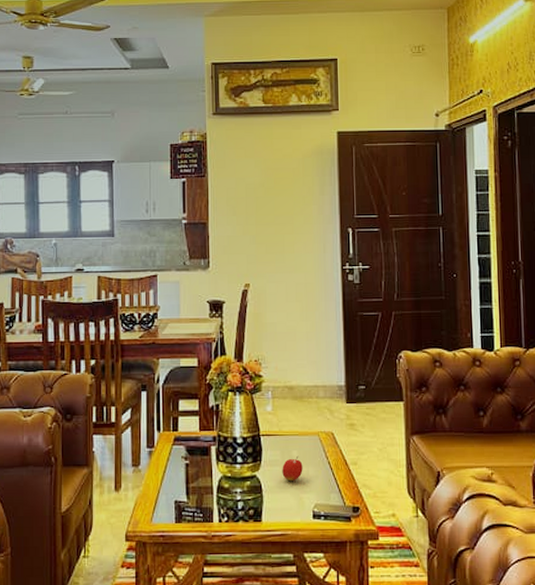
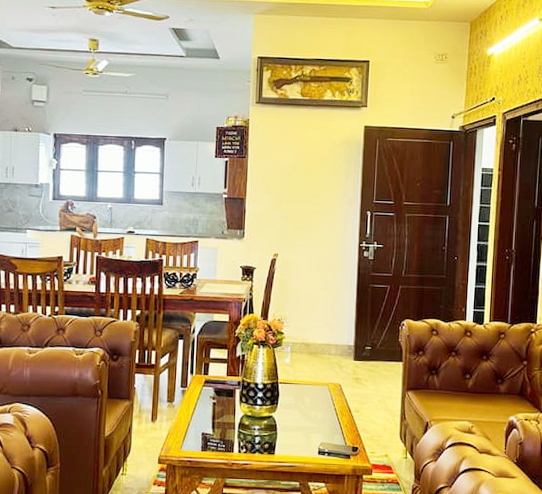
fruit: present [282,457,303,481] -> none [295,402,313,422]

